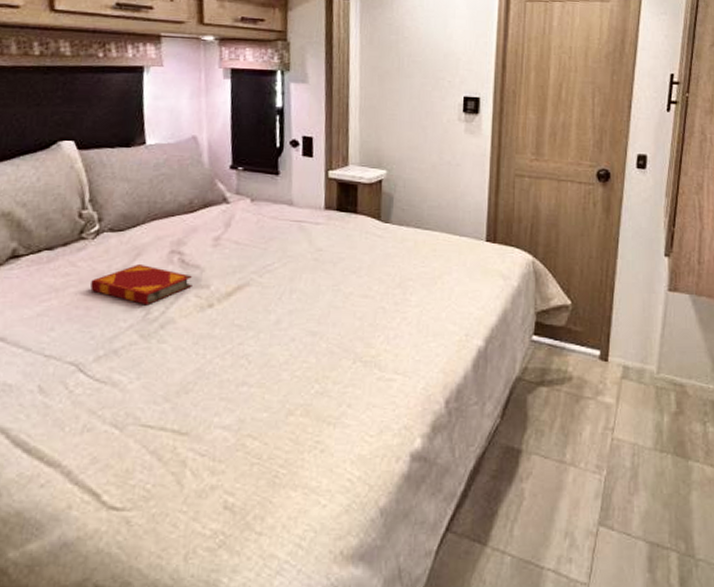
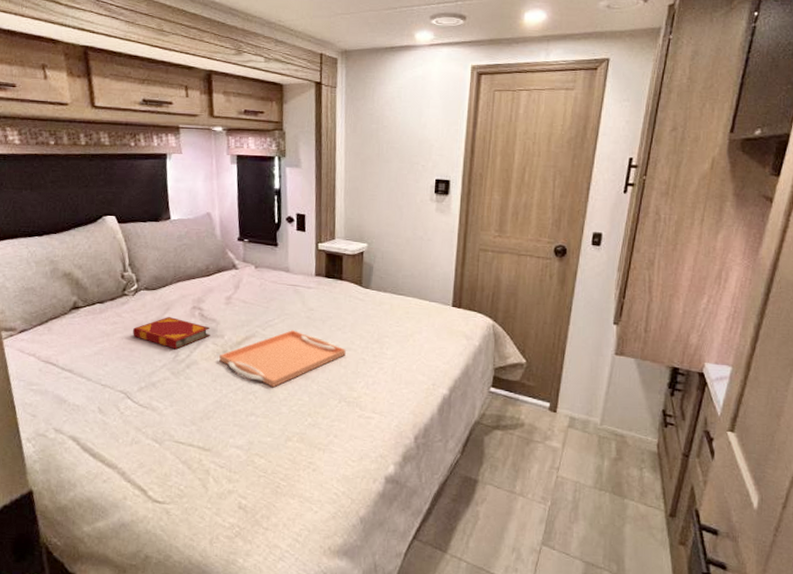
serving tray: none [203,276,362,347] -> present [219,330,346,387]

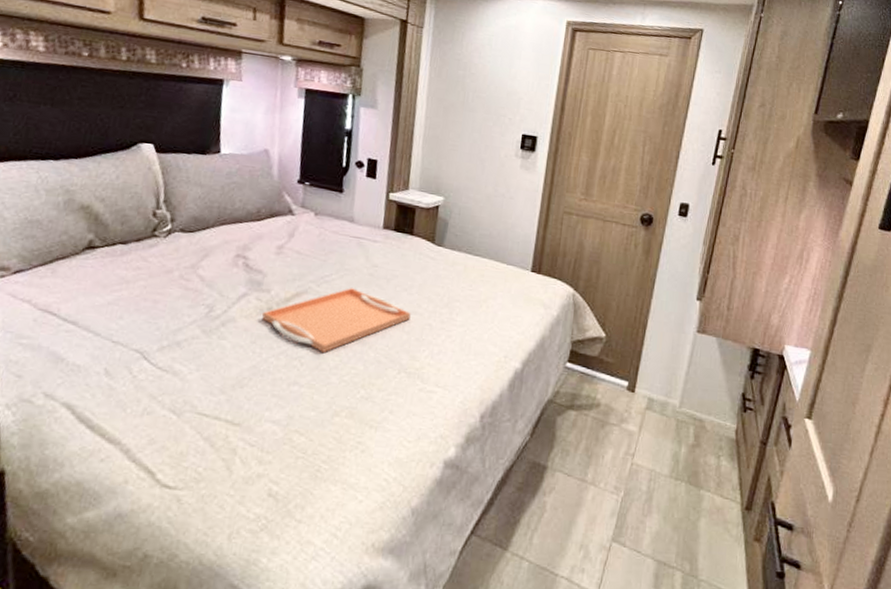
hardback book: present [133,317,210,350] -> none [159,265,254,304]

